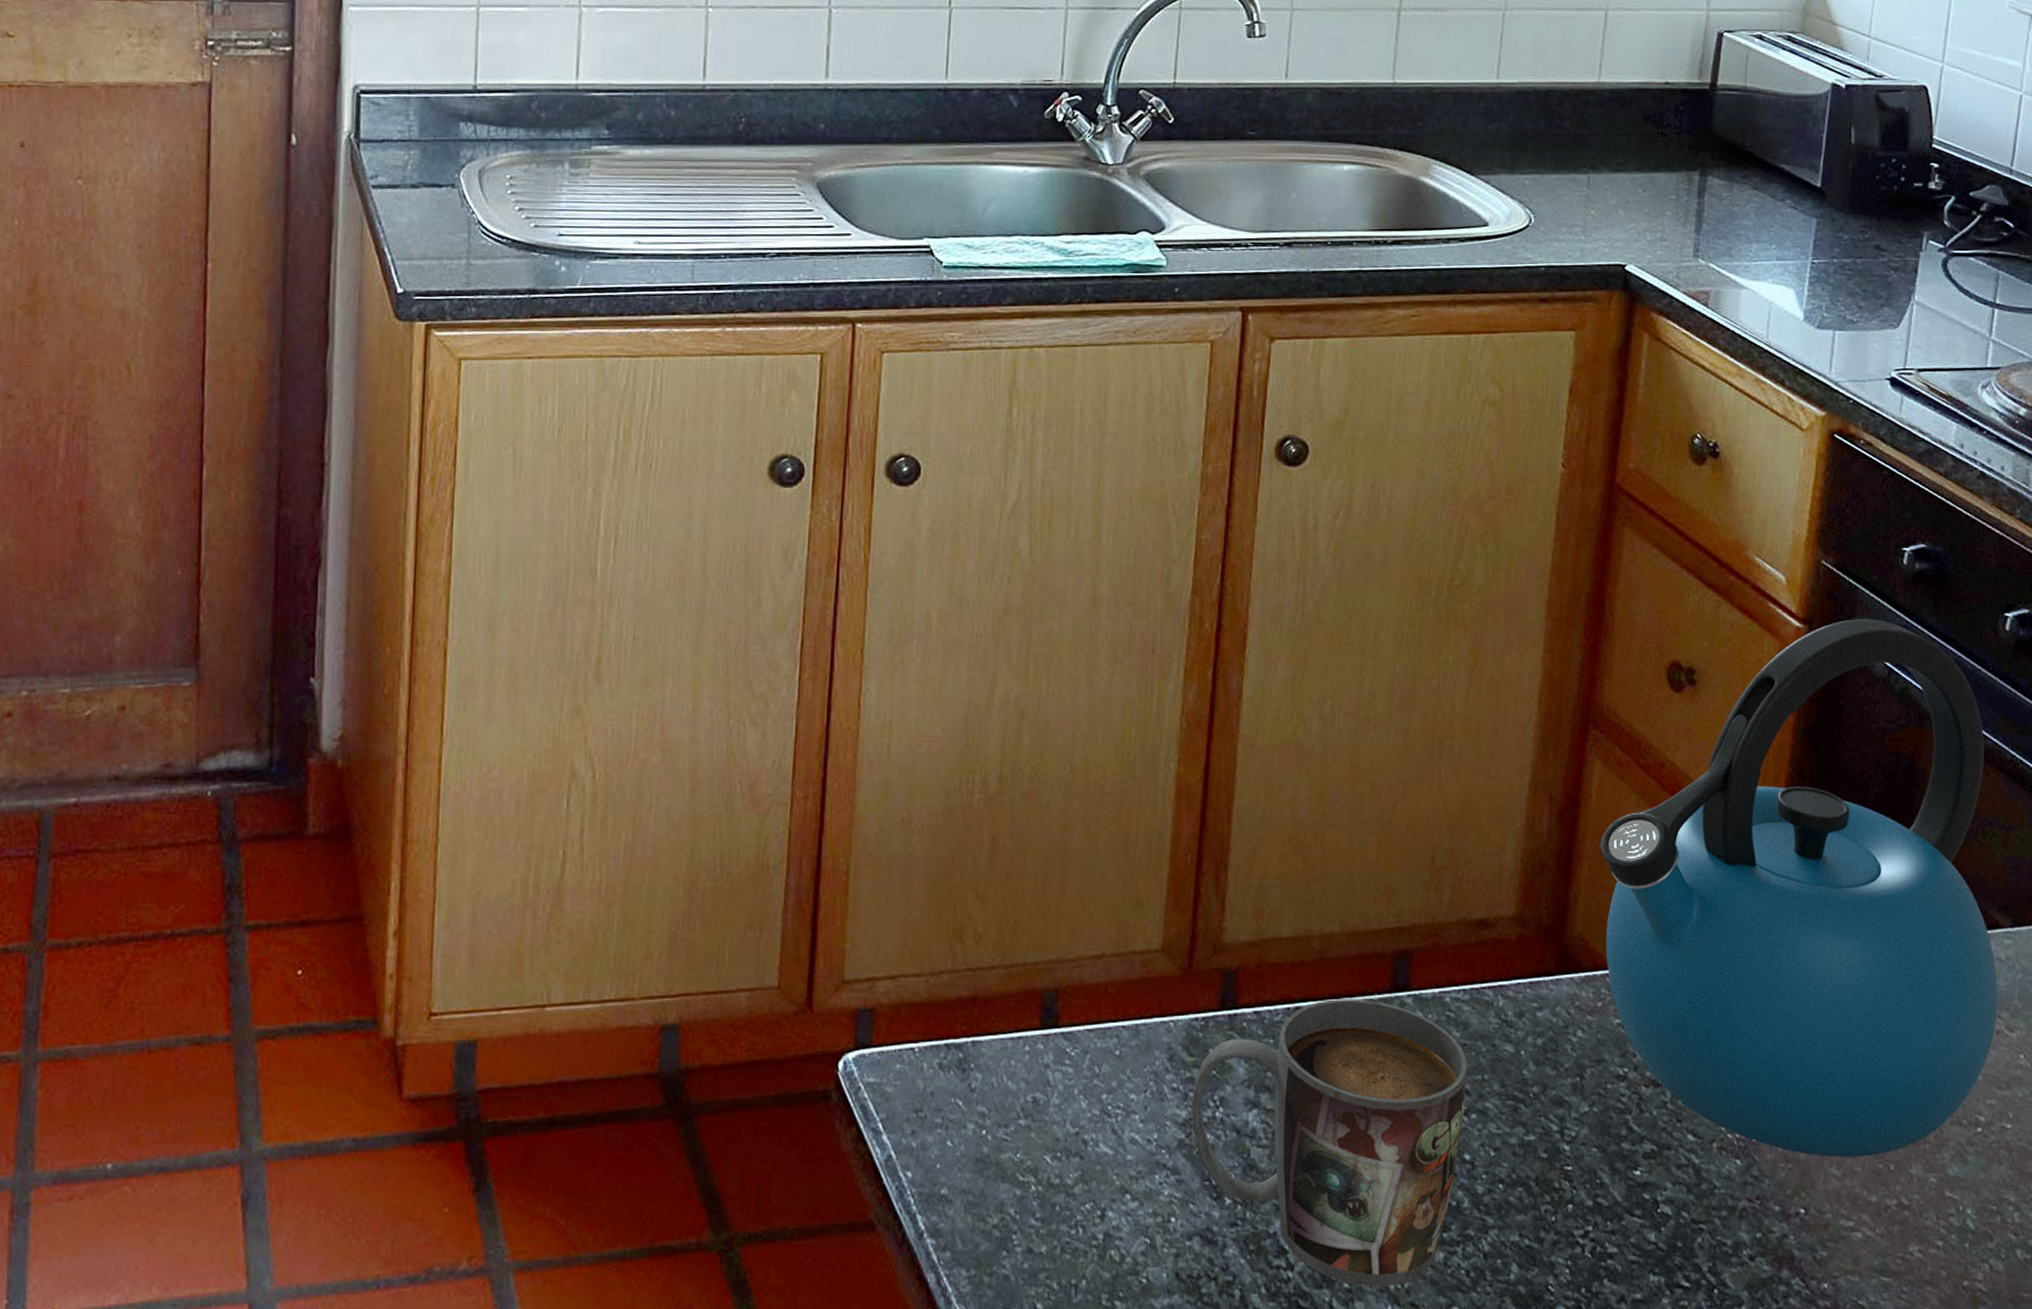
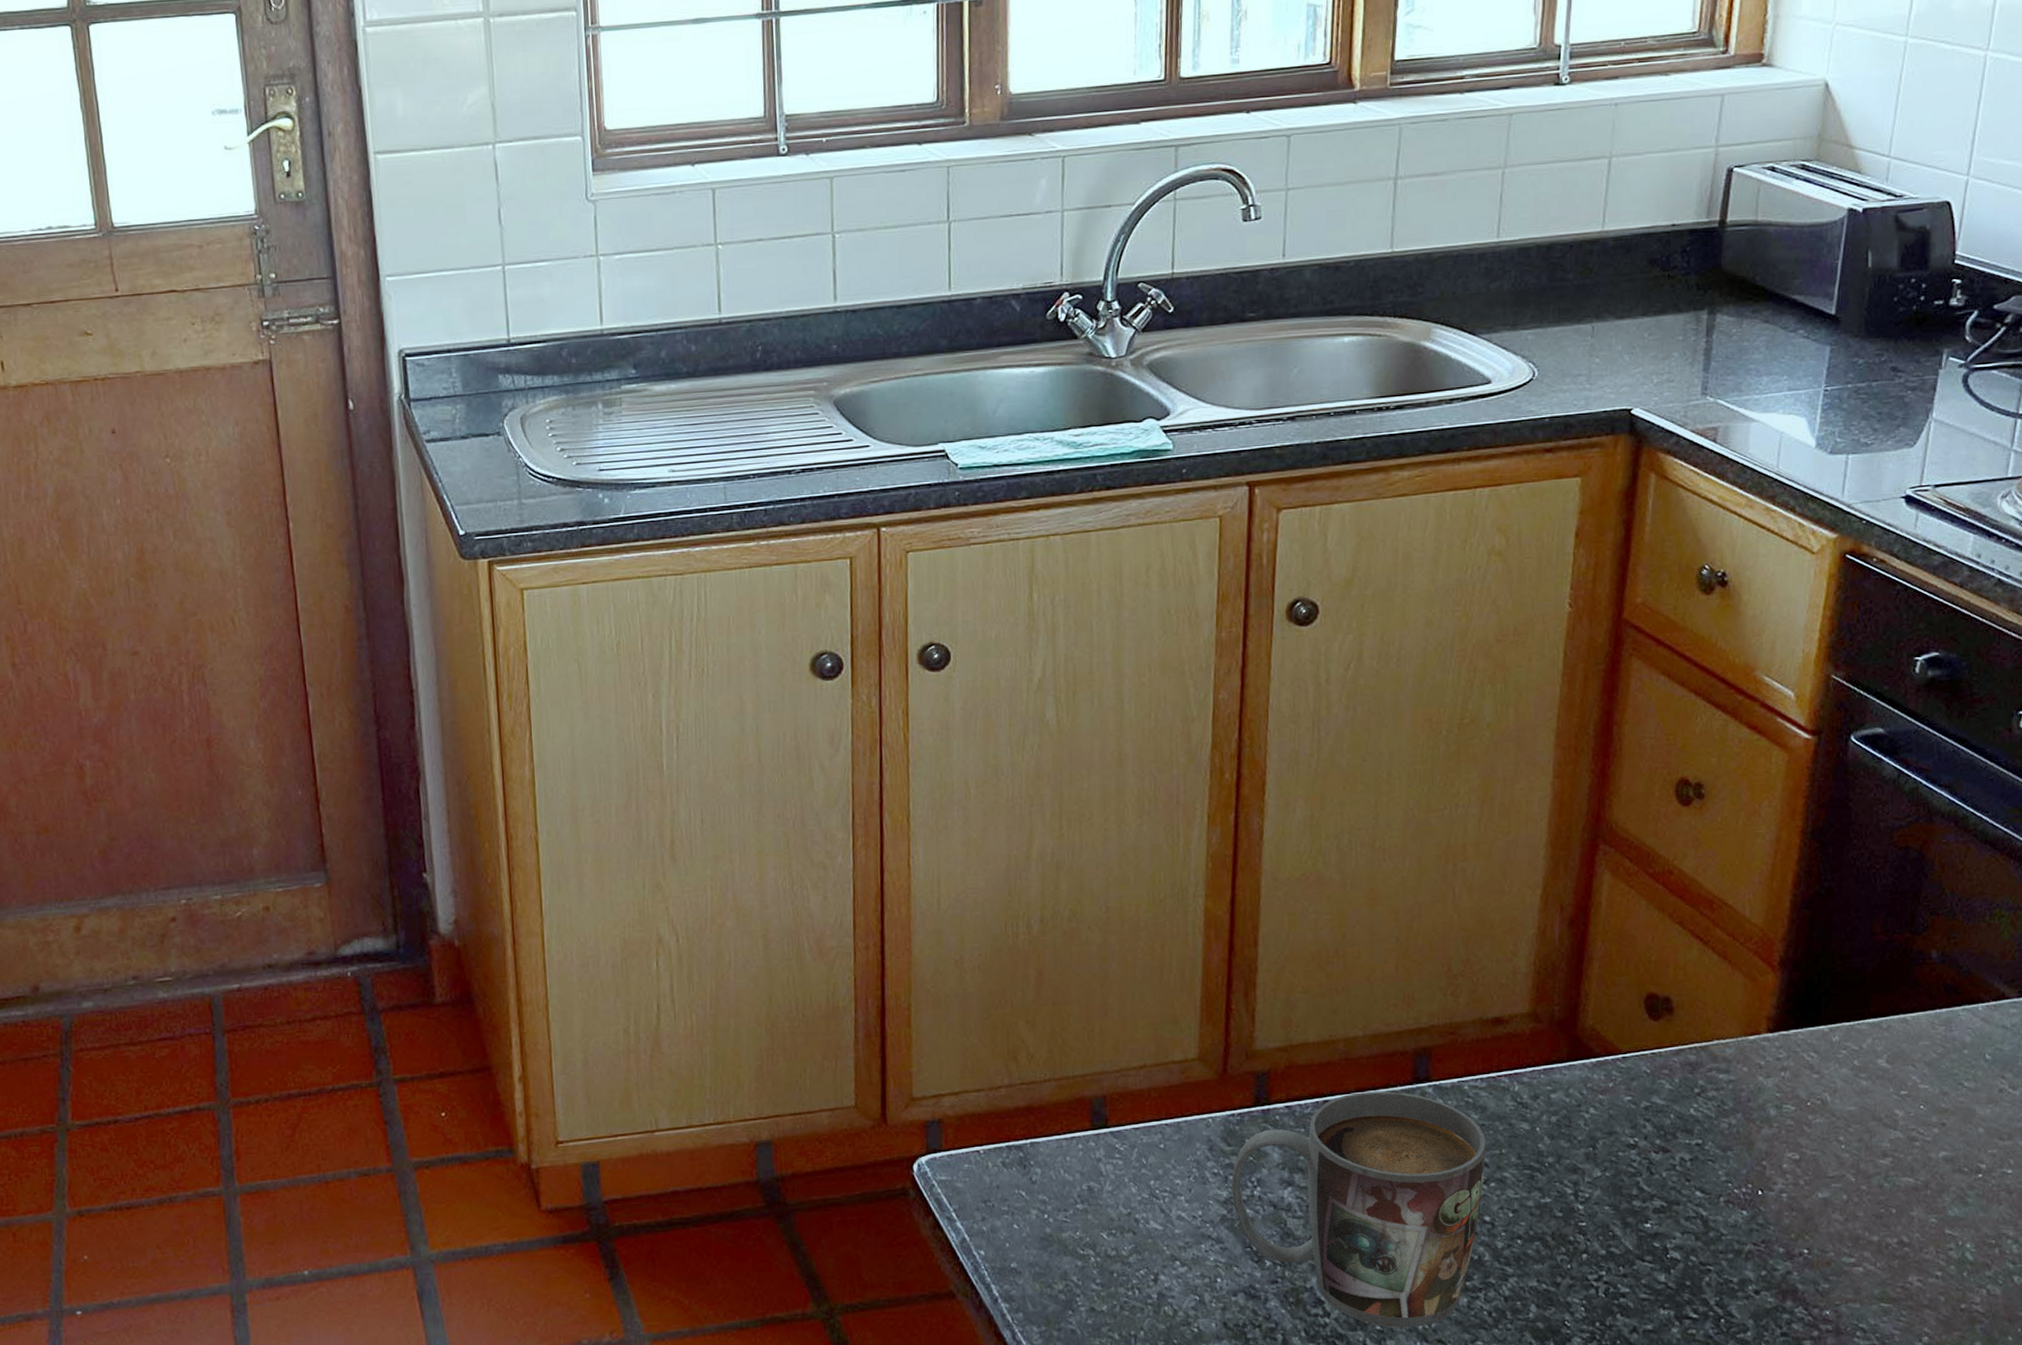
kettle: present [1600,619,1998,1158] -> none [1610,726,2002,1205]

